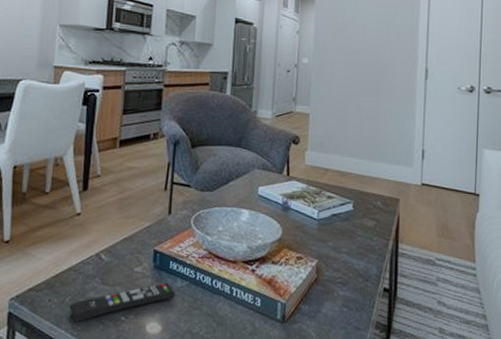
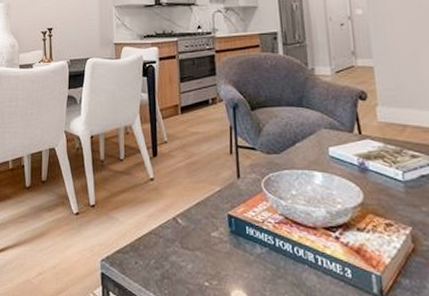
remote control: present [69,283,176,323] -> none [154,249,257,286]

